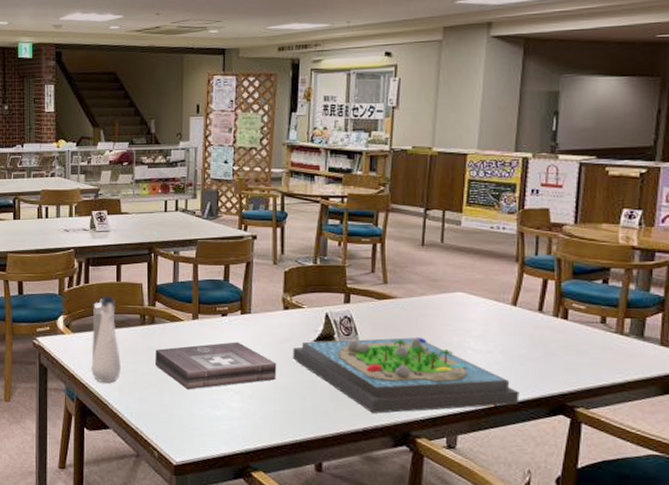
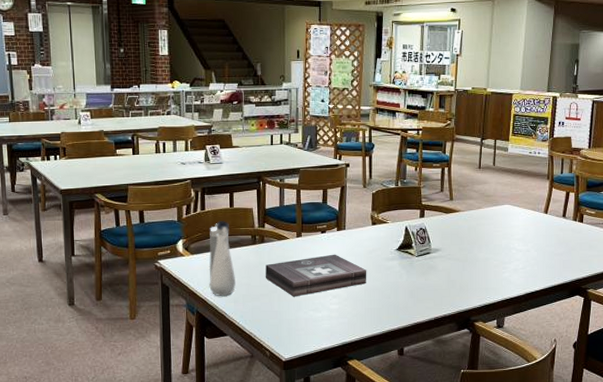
board game: present [292,337,520,413] -> none [379,242,549,305]

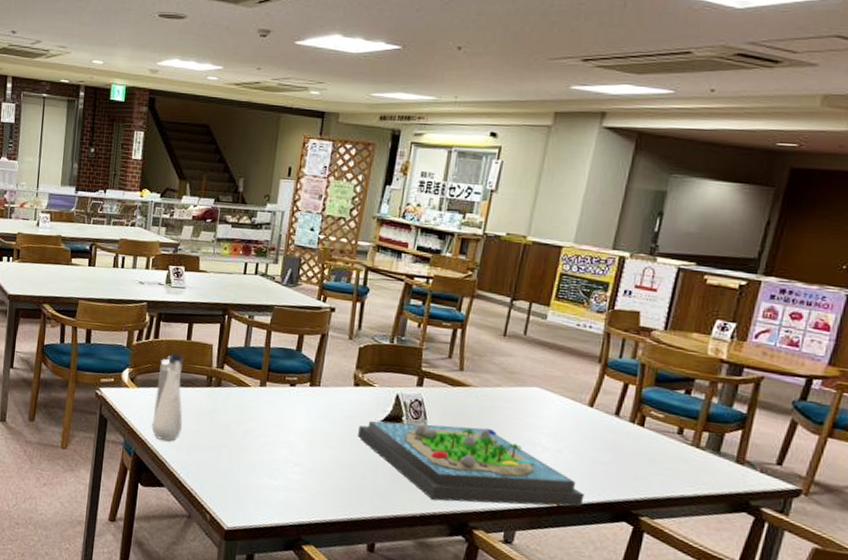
first aid kit: present [265,254,367,297] -> none [216,412,341,457]
board game: none [379,242,549,305] -> present [357,420,585,507]

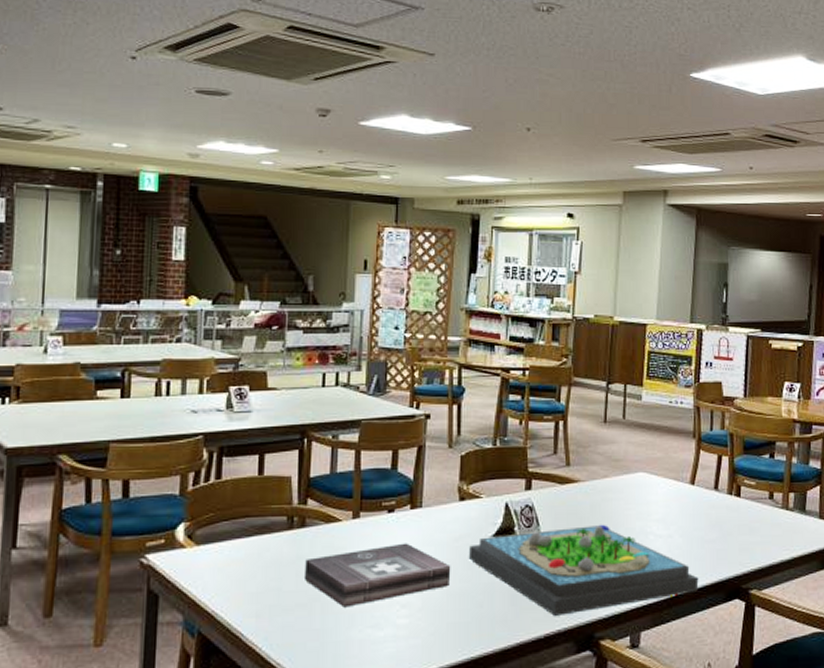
water bottle: present [152,353,183,441] -> none [220,495,260,608]
first aid kit: none [216,412,341,457] -> present [303,543,451,608]

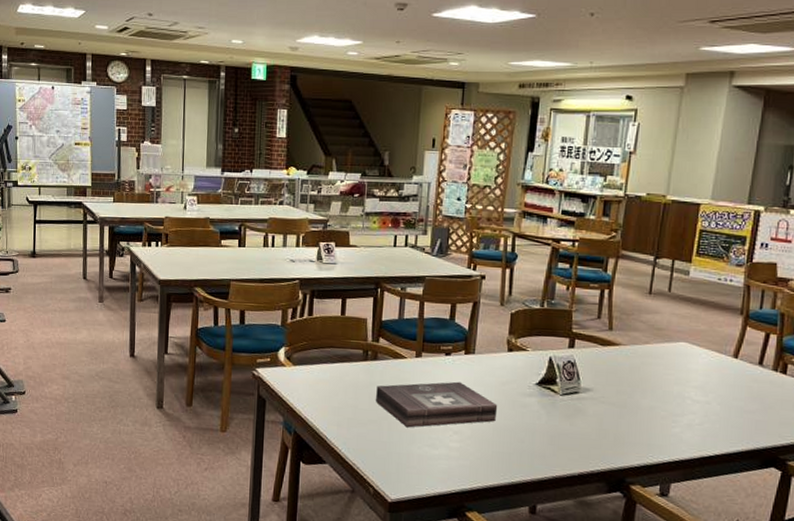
board game: present [468,524,699,616] -> none [513,384,734,459]

